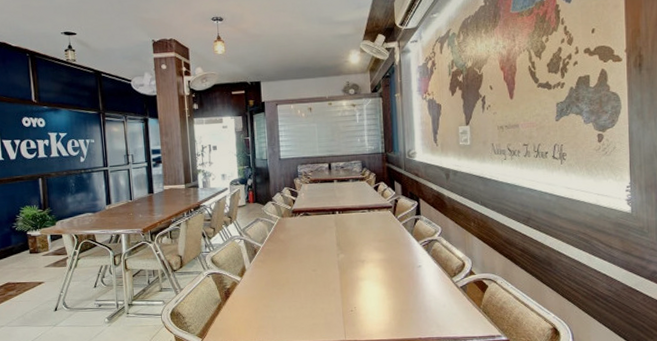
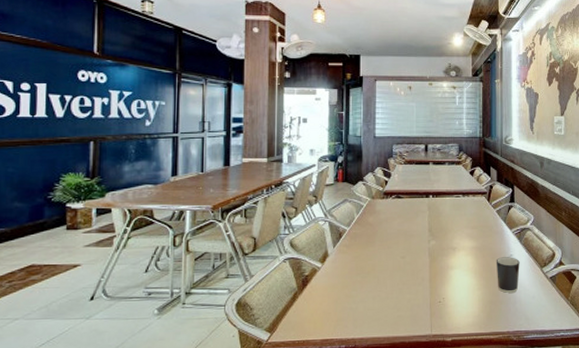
mug: none [404,268,429,302] -> present [496,257,520,293]

